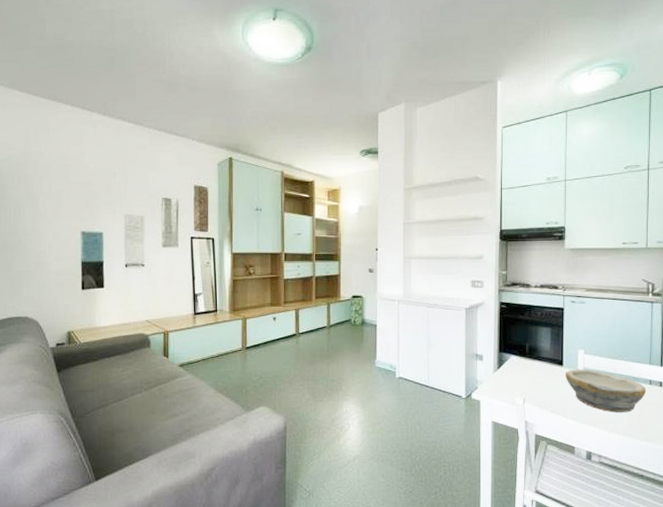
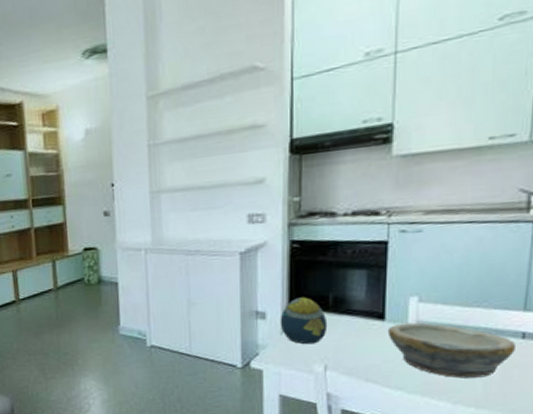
decorative egg: none [492,345,525,382] -> present [280,297,328,345]

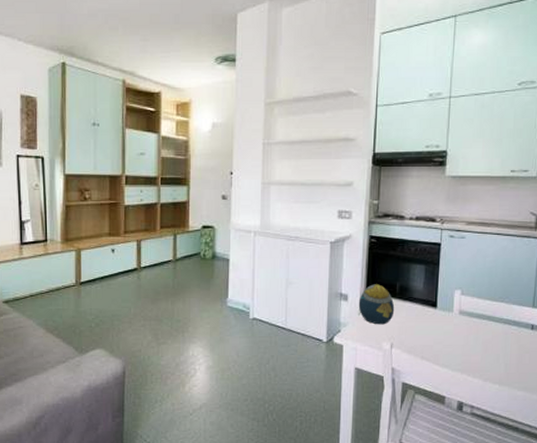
bowl: present [387,322,517,379] -> none [438,311,528,360]

